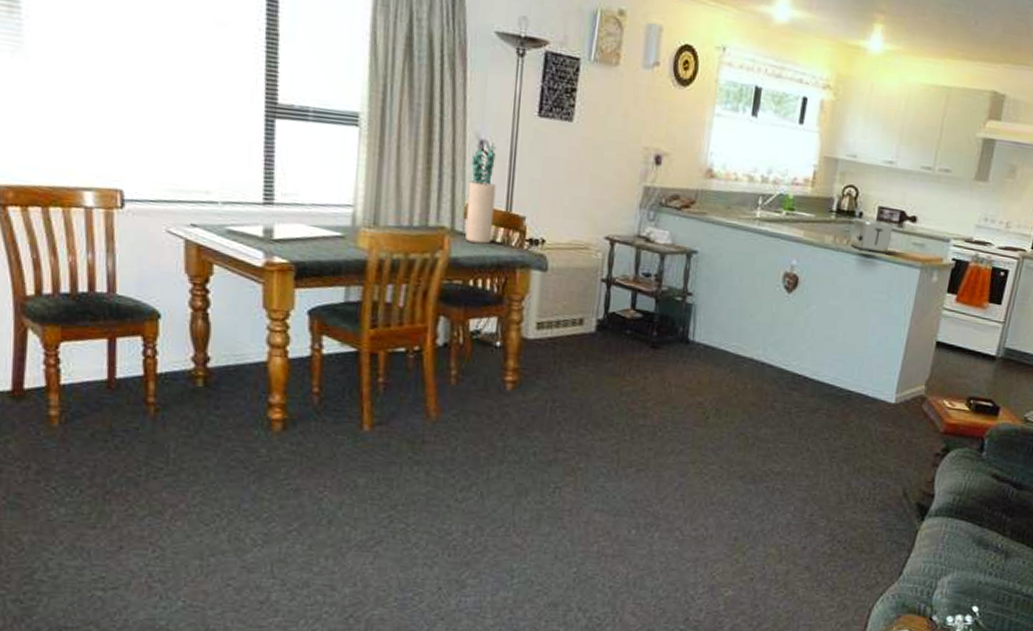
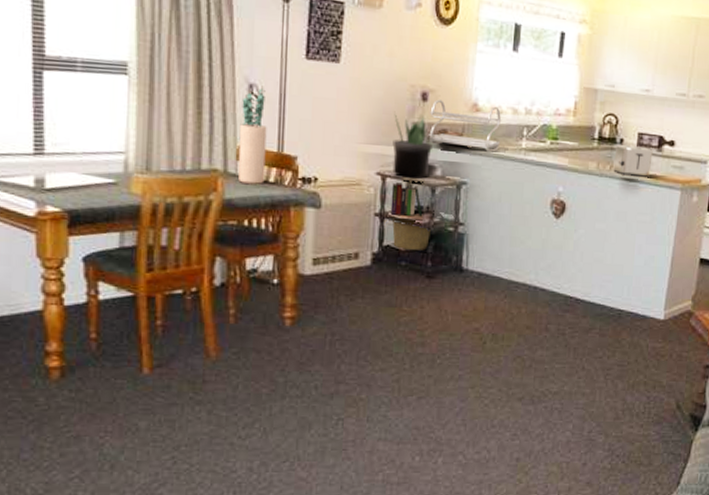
books: none [617,248,651,285] -> present [390,182,423,217]
basket: none [619,281,658,320] -> present [392,215,431,251]
planter: none [622,174,664,245] -> present [392,111,432,179]
dish rack: none [660,163,737,221] -> present [428,99,502,152]

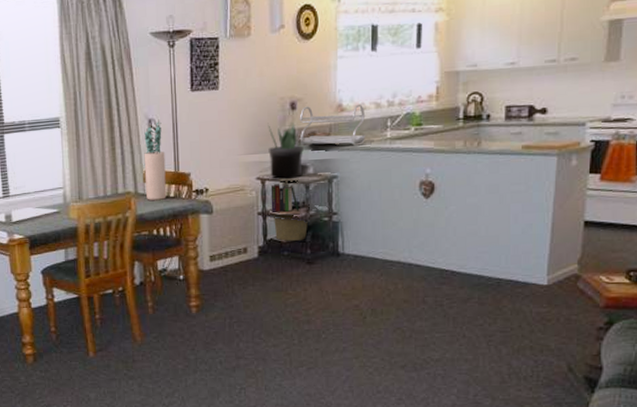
toaster: present [613,145,653,178] -> none [481,119,523,151]

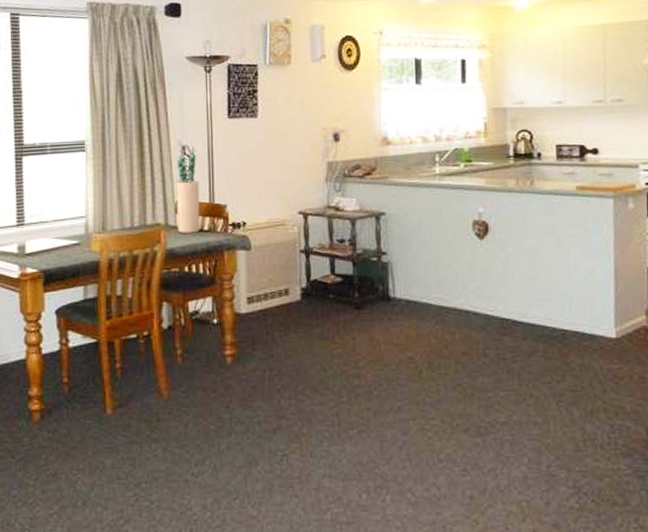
planter: present [268,122,303,179] -> none [310,154,348,214]
books: present [270,183,300,212] -> none [314,219,346,250]
basket: present [274,212,308,242] -> none [317,250,355,284]
dish rack: present [299,104,366,147] -> none [343,137,414,181]

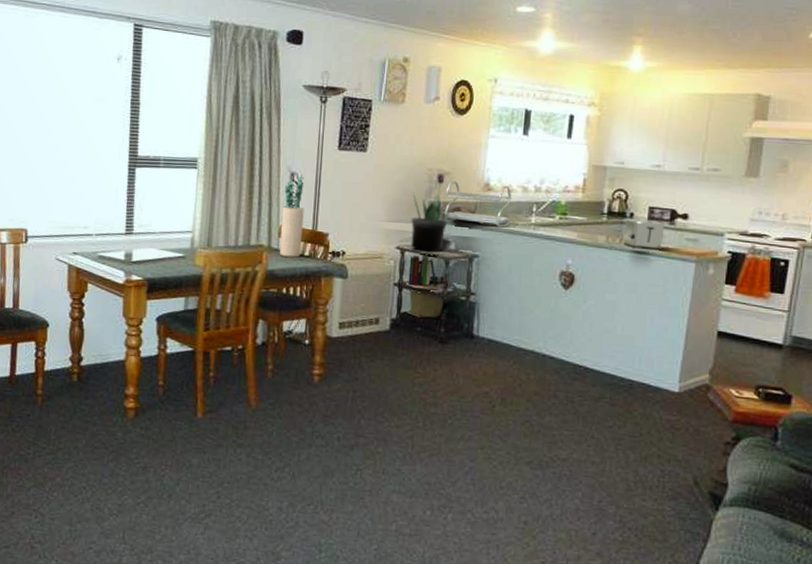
planter: none [310,154,348,214] -> present [411,192,447,252]
books: none [314,219,346,250] -> present [408,256,437,287]
basket: none [317,250,355,284] -> present [409,285,444,318]
dish rack: none [343,137,414,181] -> present [443,181,512,228]
toaster: none [533,158,576,190] -> present [623,219,665,251]

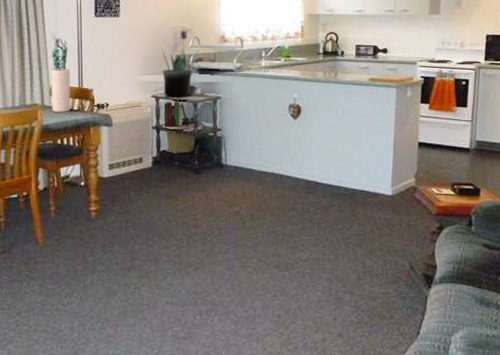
toaster: present [623,219,665,251] -> none [337,56,370,81]

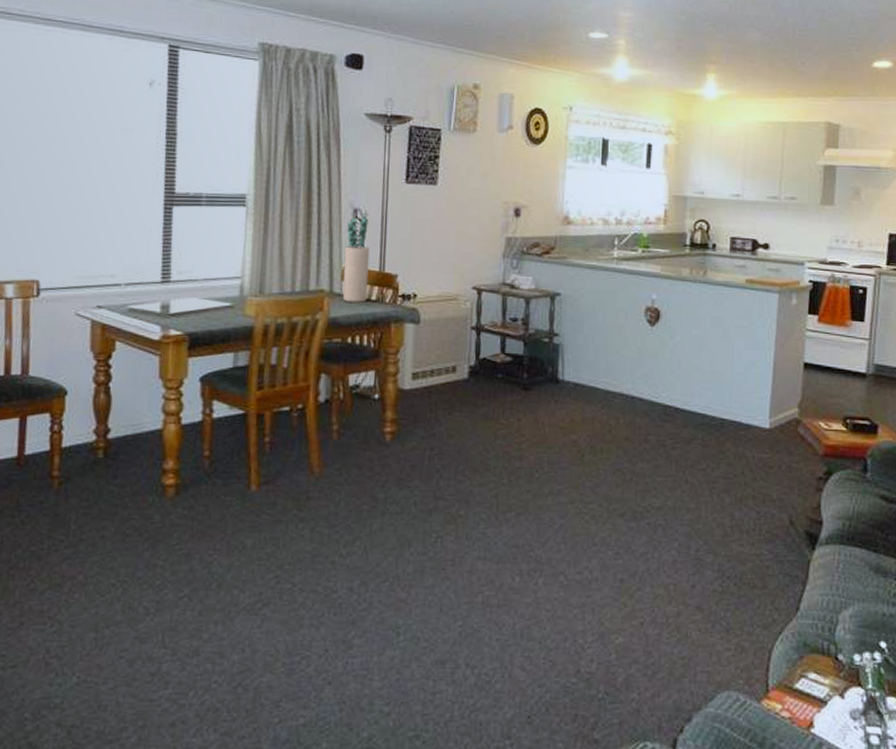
planter: present [162,48,192,98] -> none [487,227,526,291]
books: present [164,102,189,127] -> none [486,296,518,329]
basket: present [166,127,196,154] -> none [488,328,526,363]
dish rack: present [189,36,245,72] -> none [522,214,593,263]

